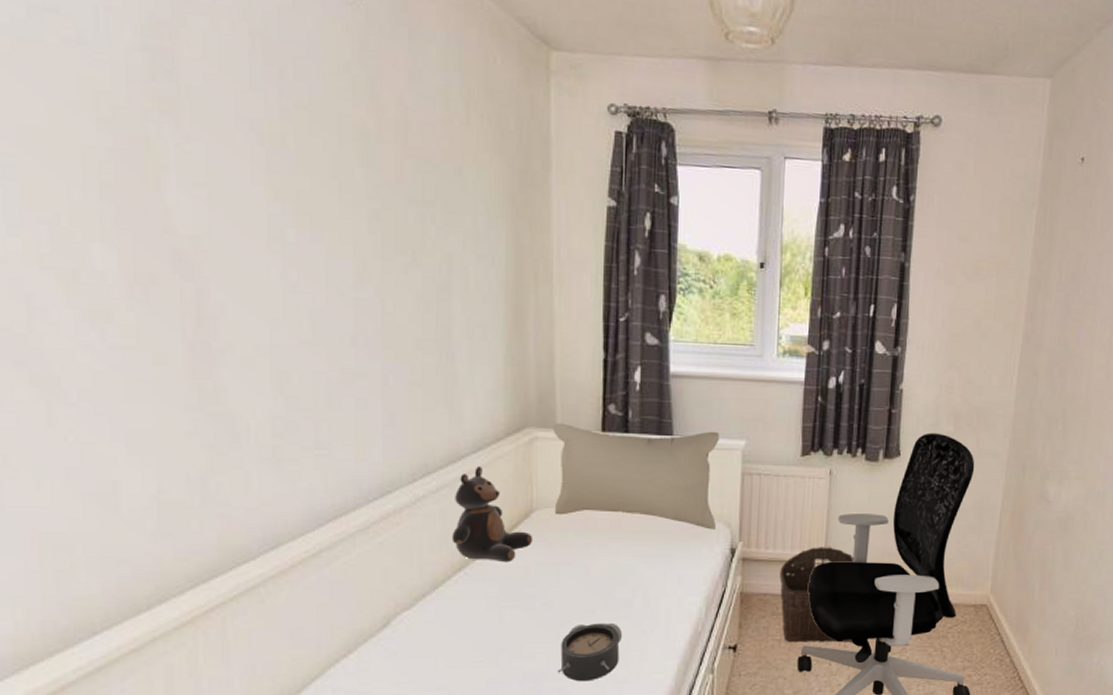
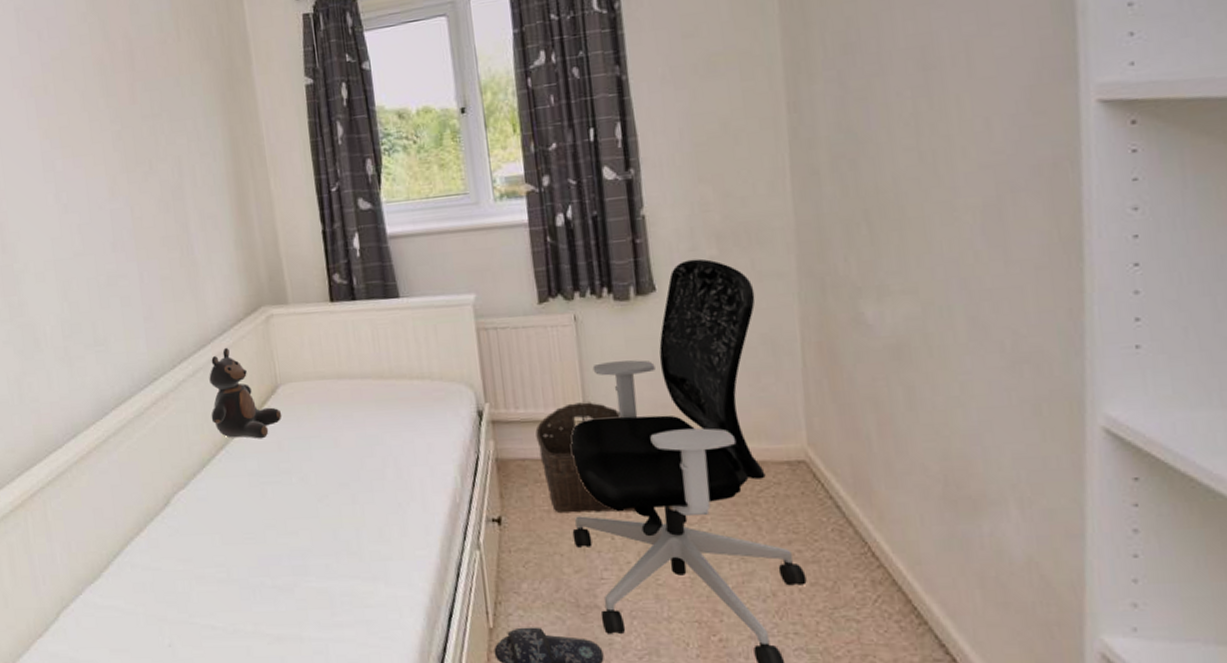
cushion: present [552,423,719,530] -> none [284,288,458,392]
alarm clock: present [557,622,623,682] -> none [321,496,380,559]

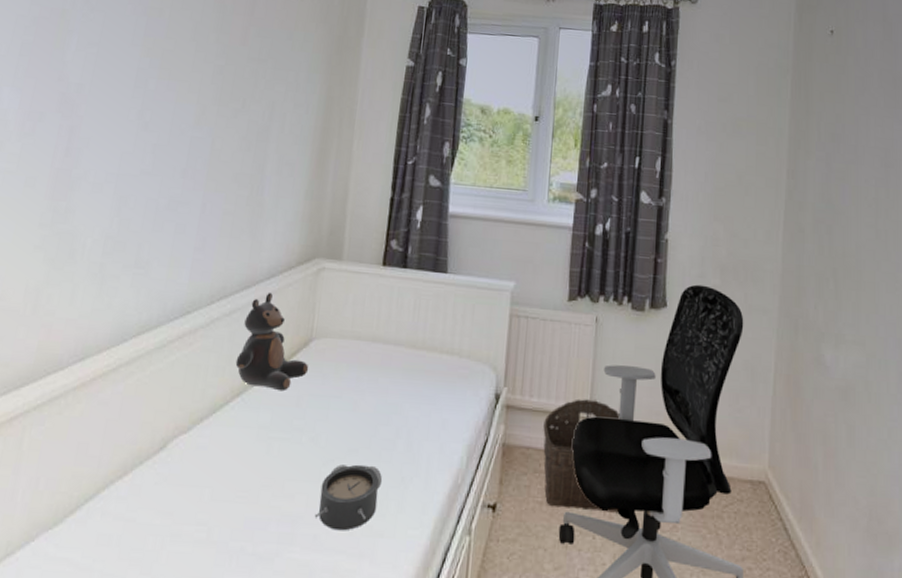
alarm clock: none [321,496,380,559] -> present [314,464,383,531]

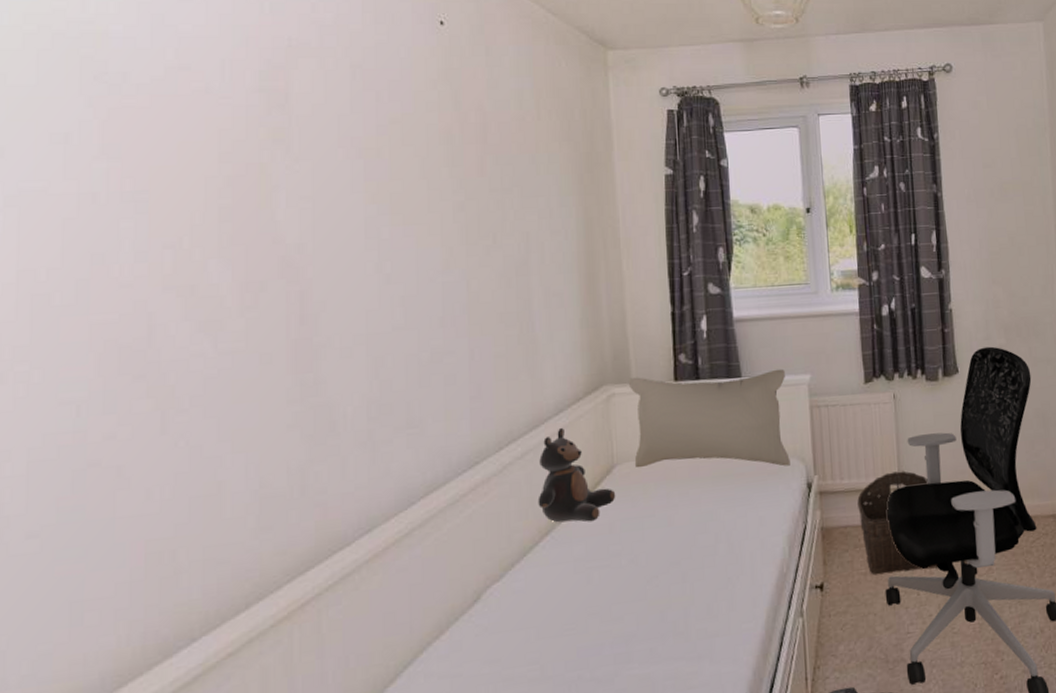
alarm clock: present [314,464,383,531] -> none [647,573,710,640]
cushion: none [331,255,490,372] -> present [628,369,790,469]

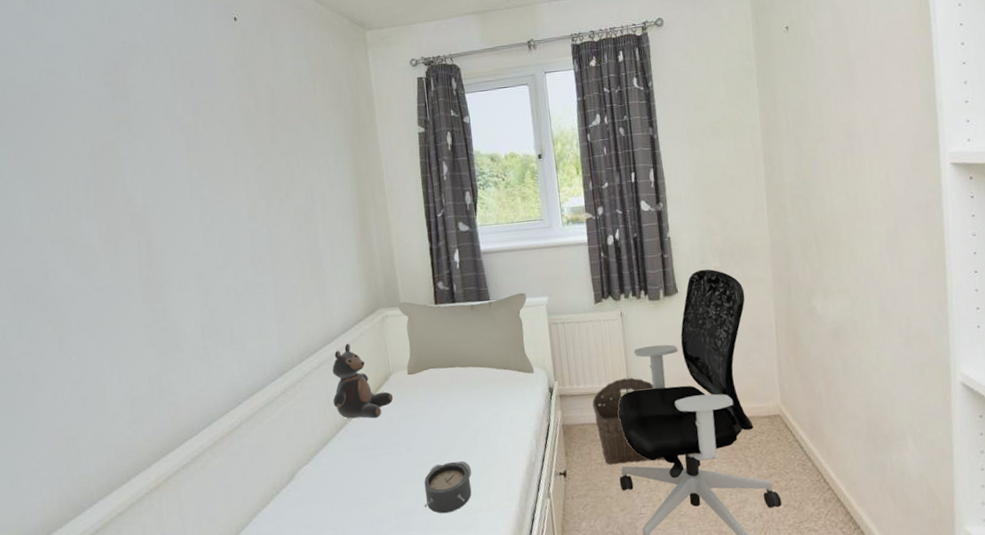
alarm clock: none [647,573,710,640] -> present [424,460,472,514]

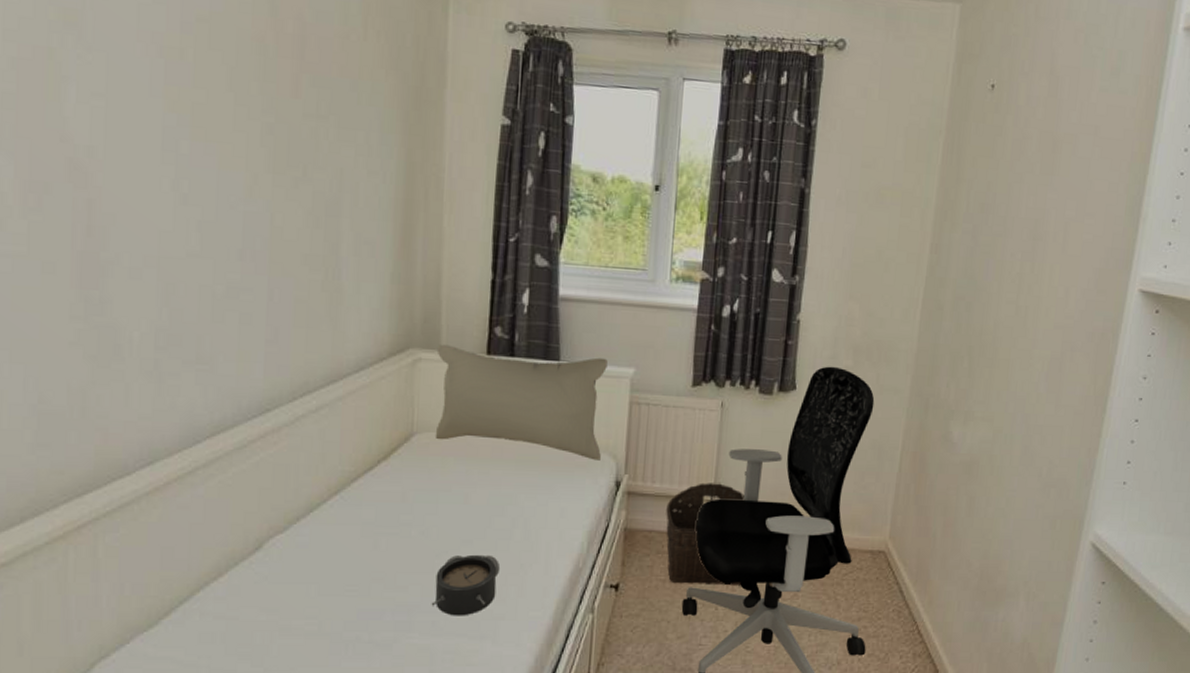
teddy bear: present [332,344,394,419] -> none [329,387,413,488]

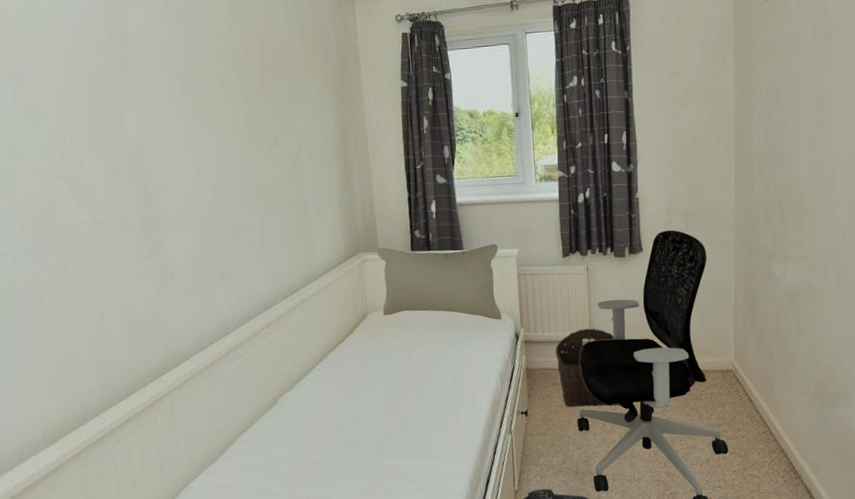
alarm clock: present [431,554,501,616] -> none [395,396,440,443]

